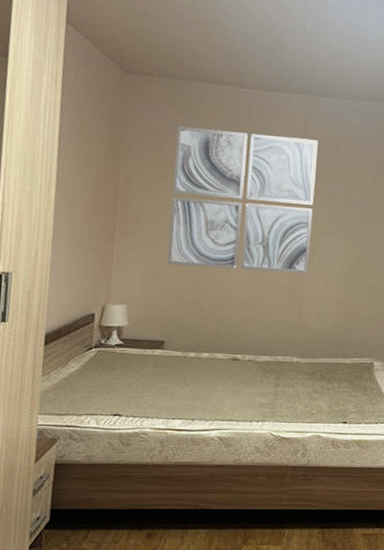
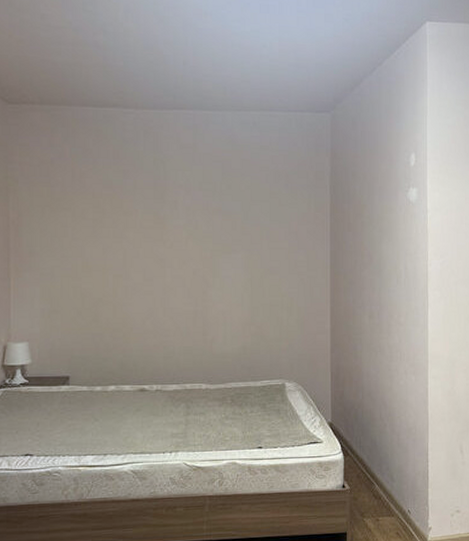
wall art: present [166,125,318,275] -> none [64,153,210,298]

